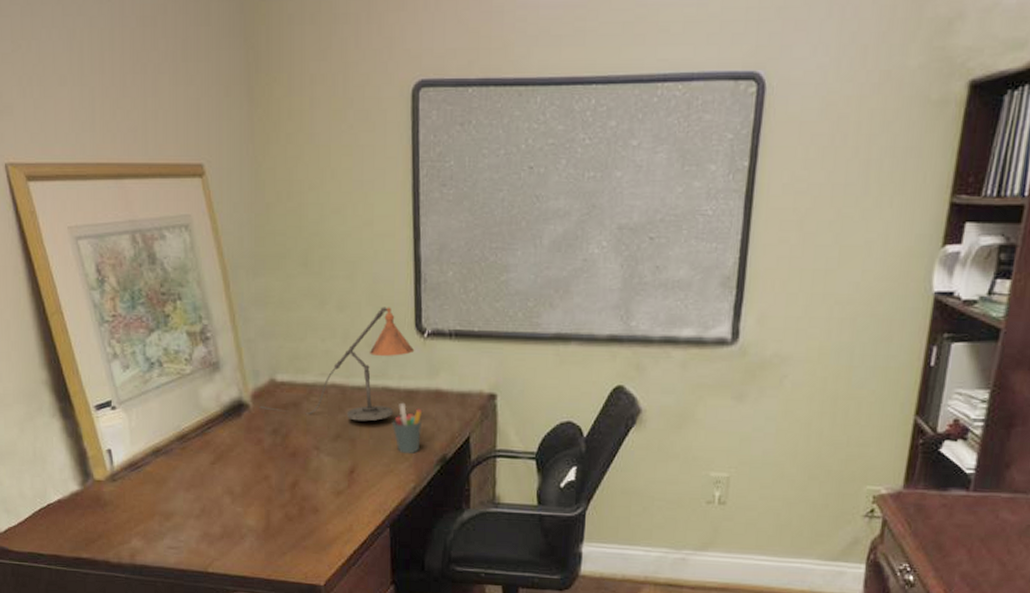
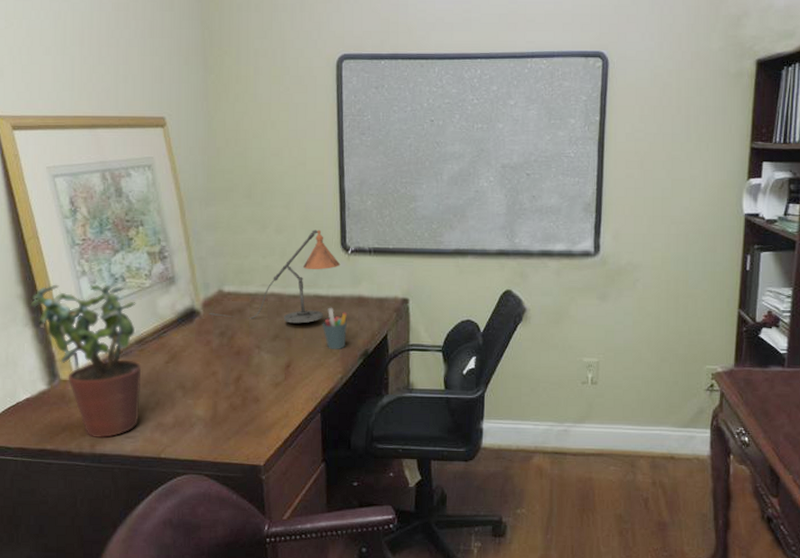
potted plant: none [56,368,184,548] -> present [30,284,142,439]

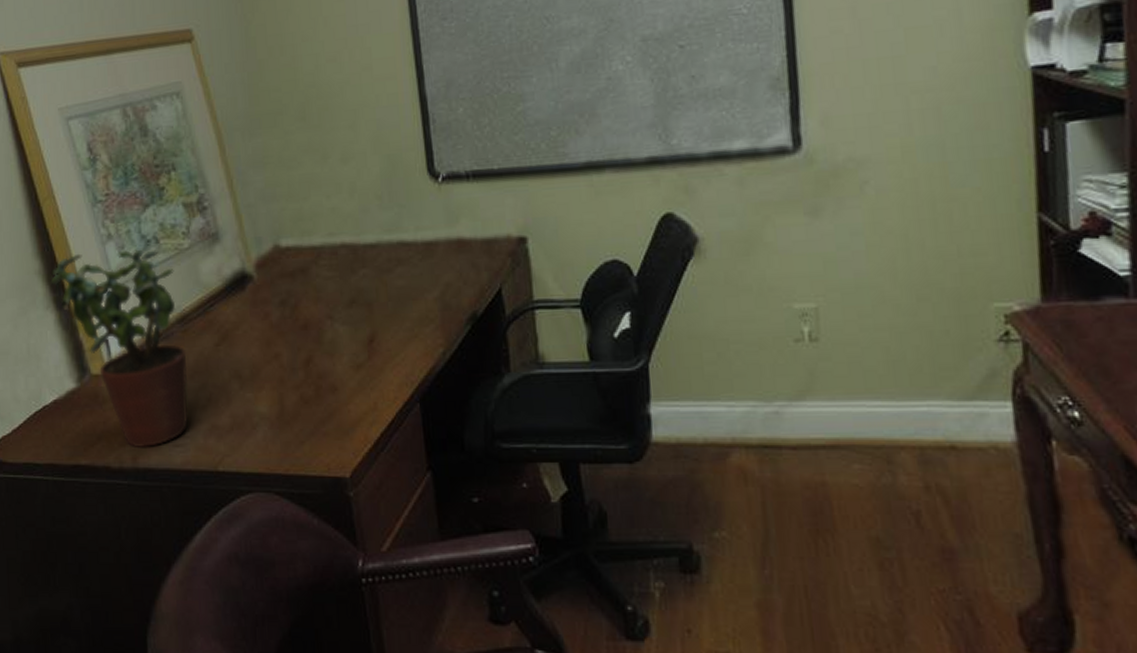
desk lamp: present [209,230,341,324] -> none [264,153,430,283]
pen holder: present [322,307,348,350] -> none [411,256,447,315]

